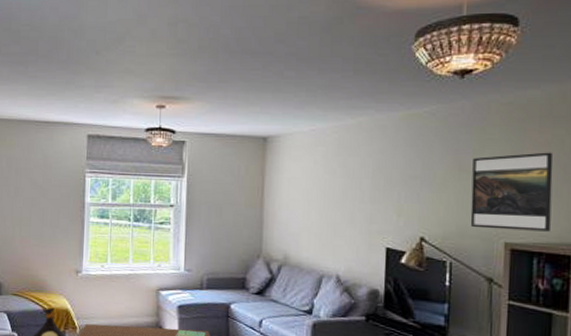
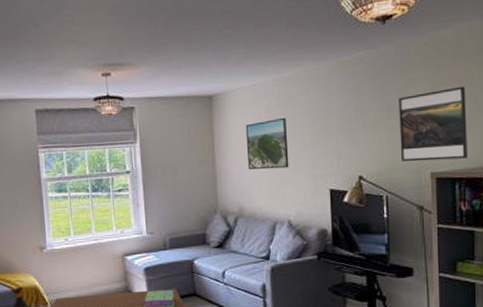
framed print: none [298,166,344,220] -> present [245,117,289,170]

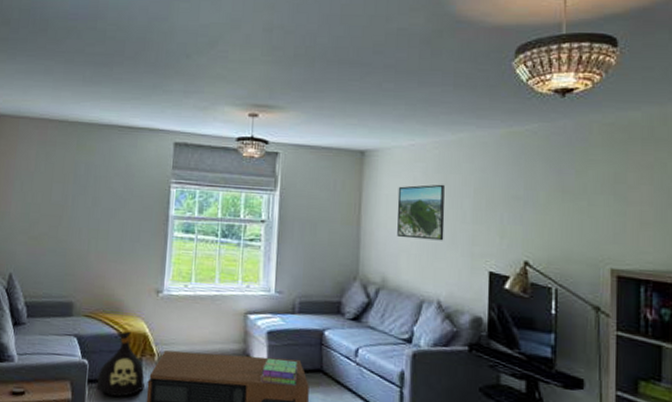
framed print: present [399,86,467,162] -> none [575,175,657,258]

